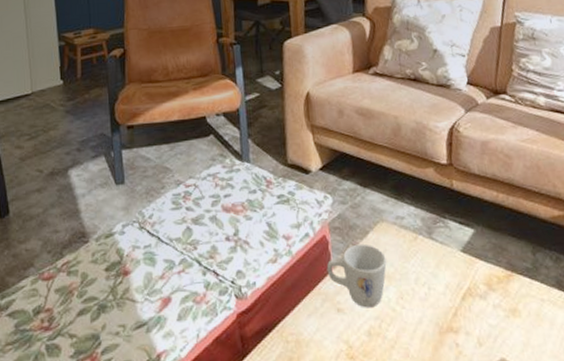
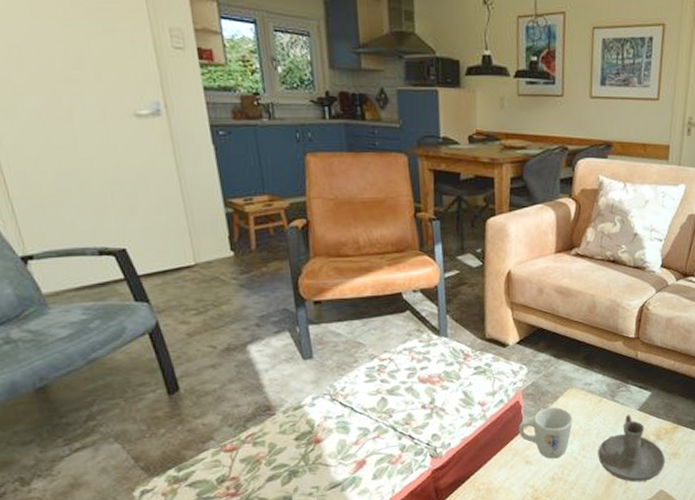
candle holder: none [418,256,503,346] -> present [598,414,665,483]

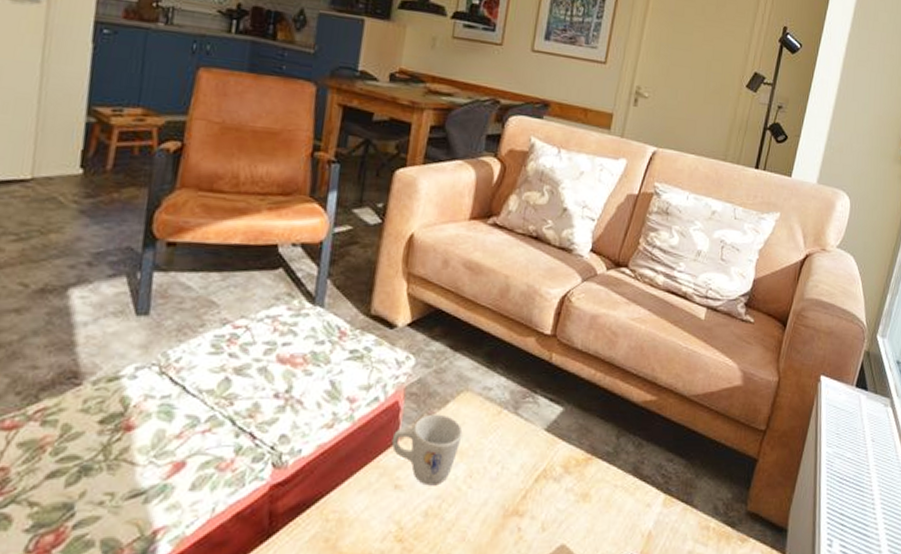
candle holder: present [598,414,665,483] -> none [487,434,572,530]

